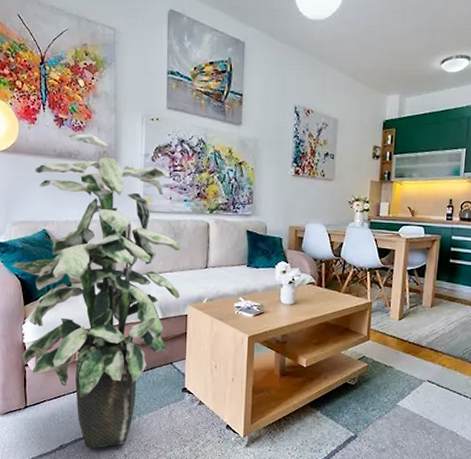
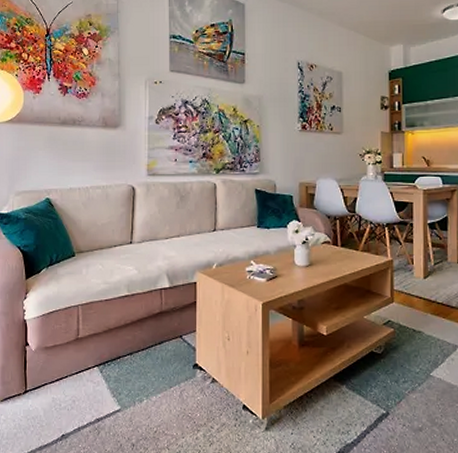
indoor plant: present [12,133,180,449] -> none [14,100,188,438]

